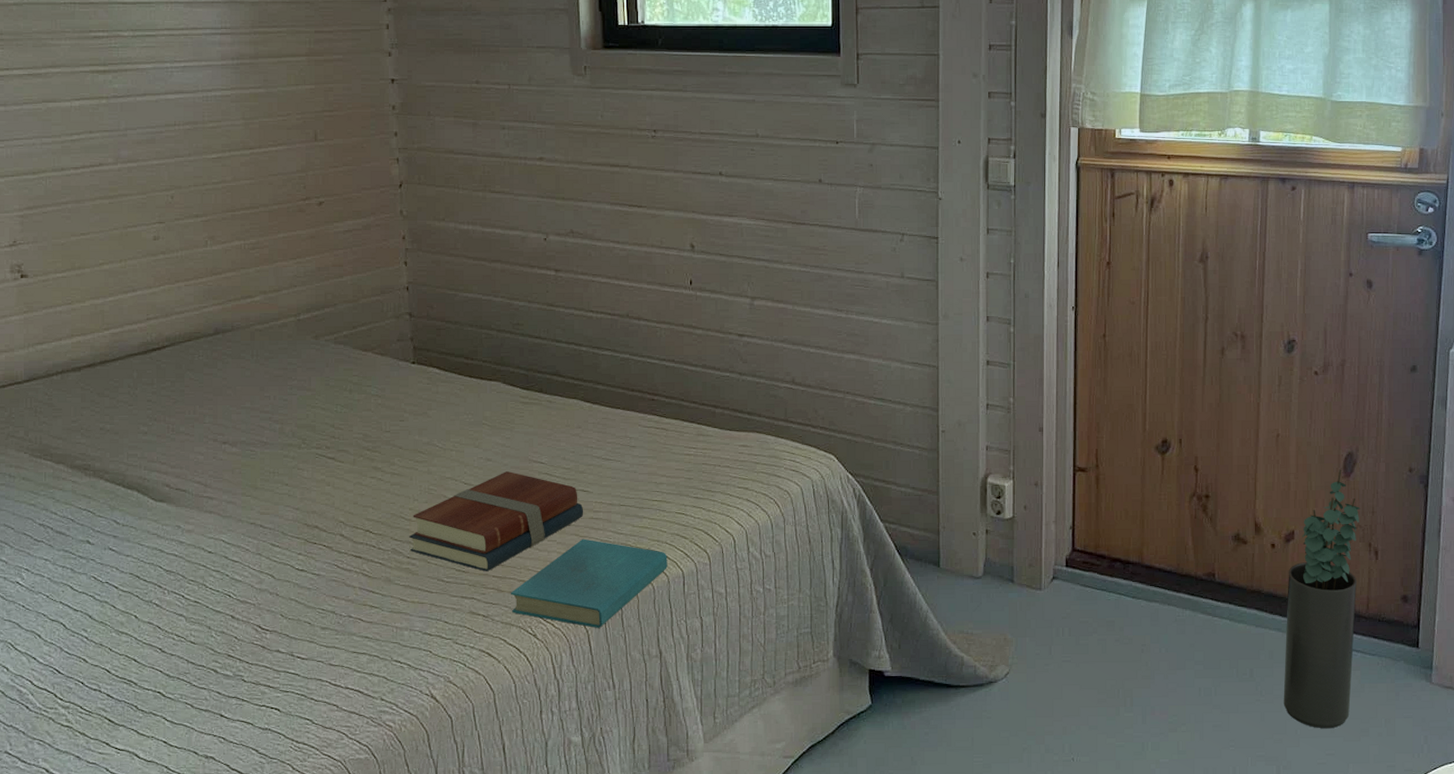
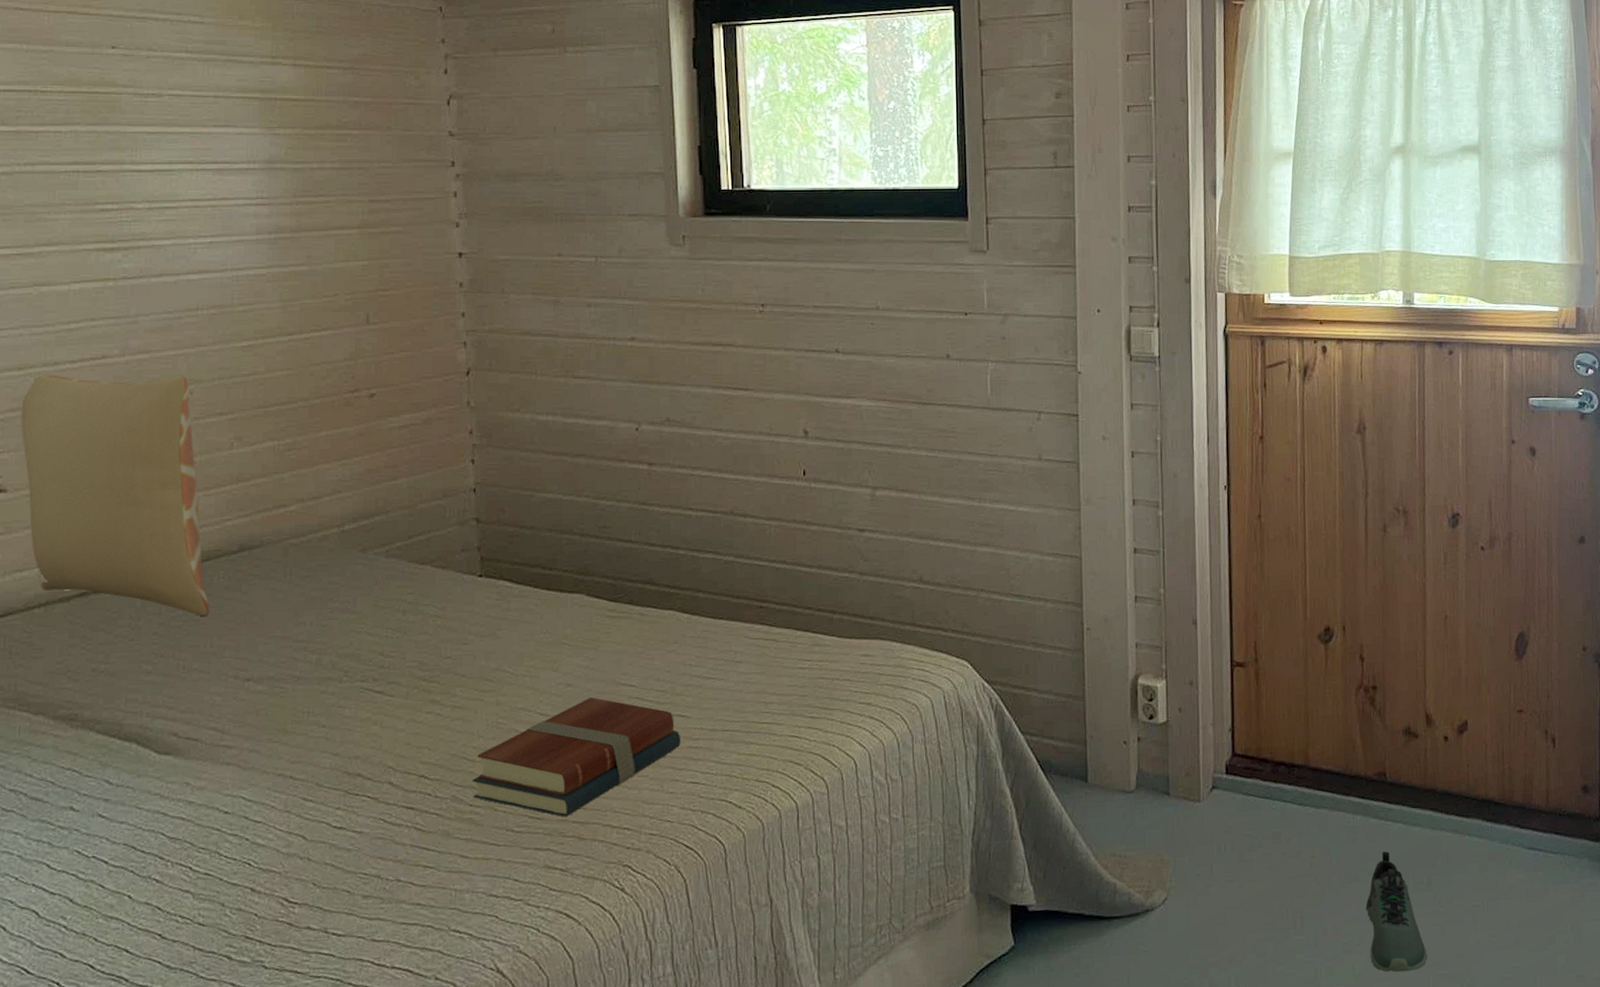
pillow: none [36,176,193,387] -> present [21,372,210,616]
book: present [511,538,668,629] -> none [594,771,779,877]
athletic shoe: none [1191,644,1247,752] -> present [1366,851,1428,973]
vase: present [1283,469,1360,728] -> none [1463,651,1535,939]

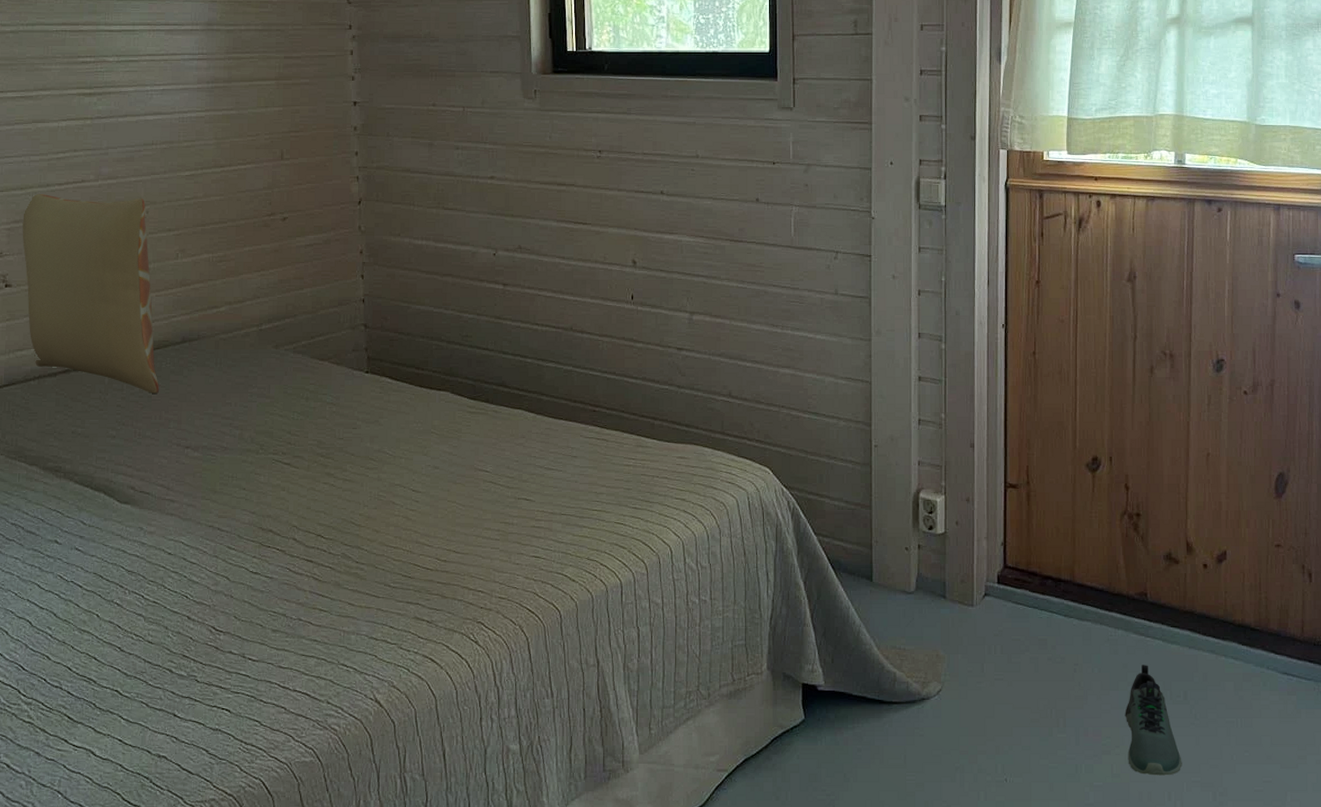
books: present [472,697,681,817] -> none [358,479,526,578]

